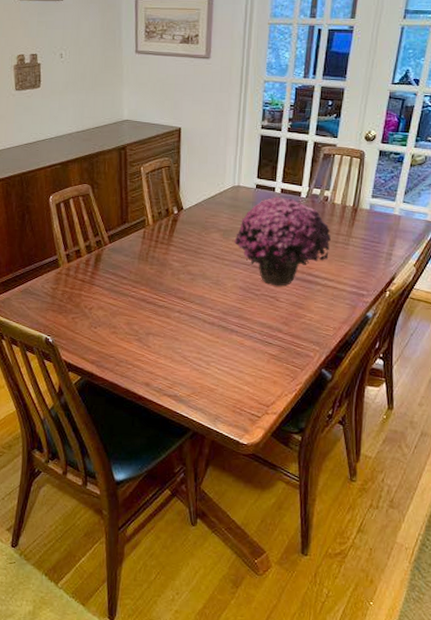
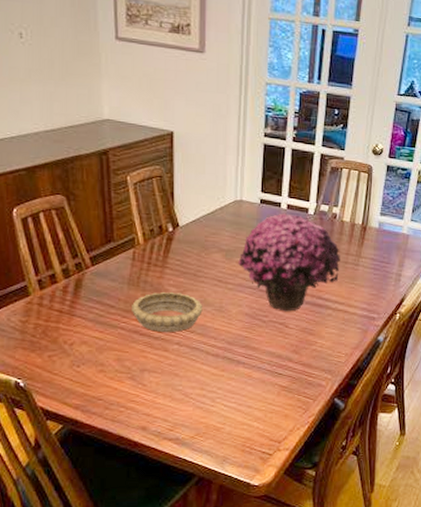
decorative bowl: none [141,266,202,302] -> present [132,291,203,333]

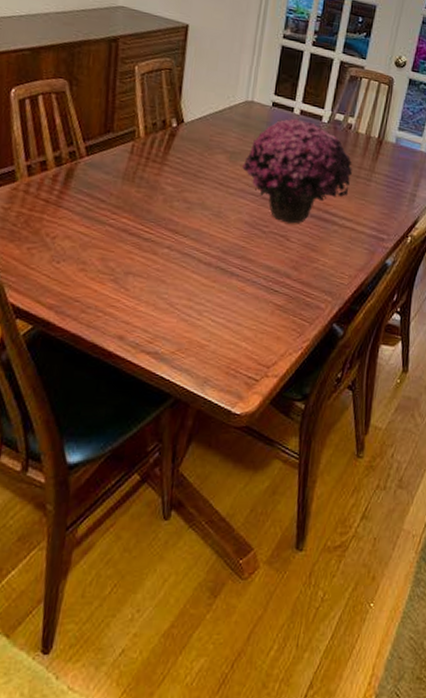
decorative bowl: present [132,291,203,333] -> none [123,190,200,235]

